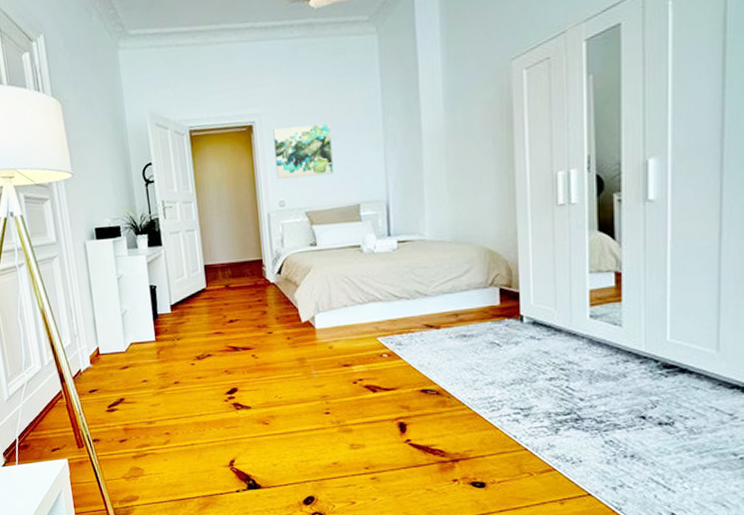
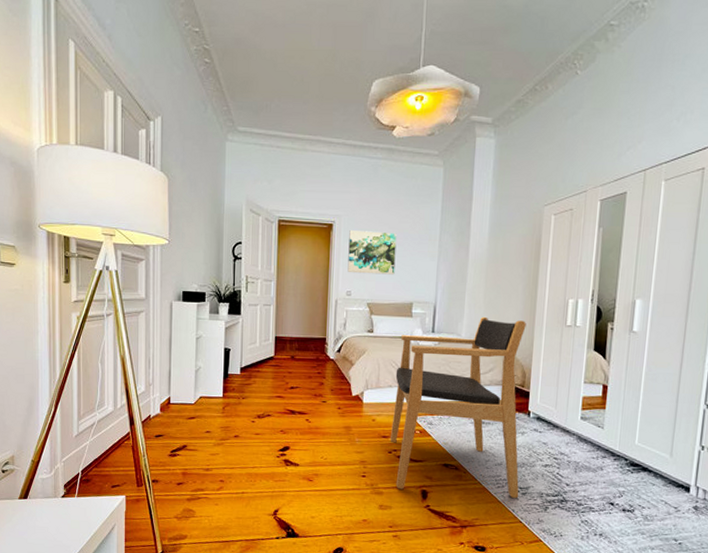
armchair: none [350,206,520,424] -> present [390,316,526,498]

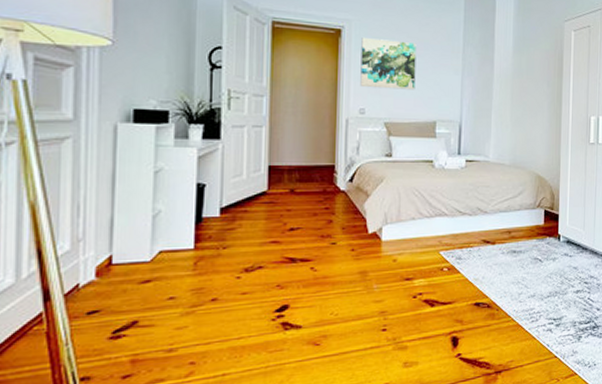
armchair: present [390,316,526,498] -> none [414,135,553,340]

